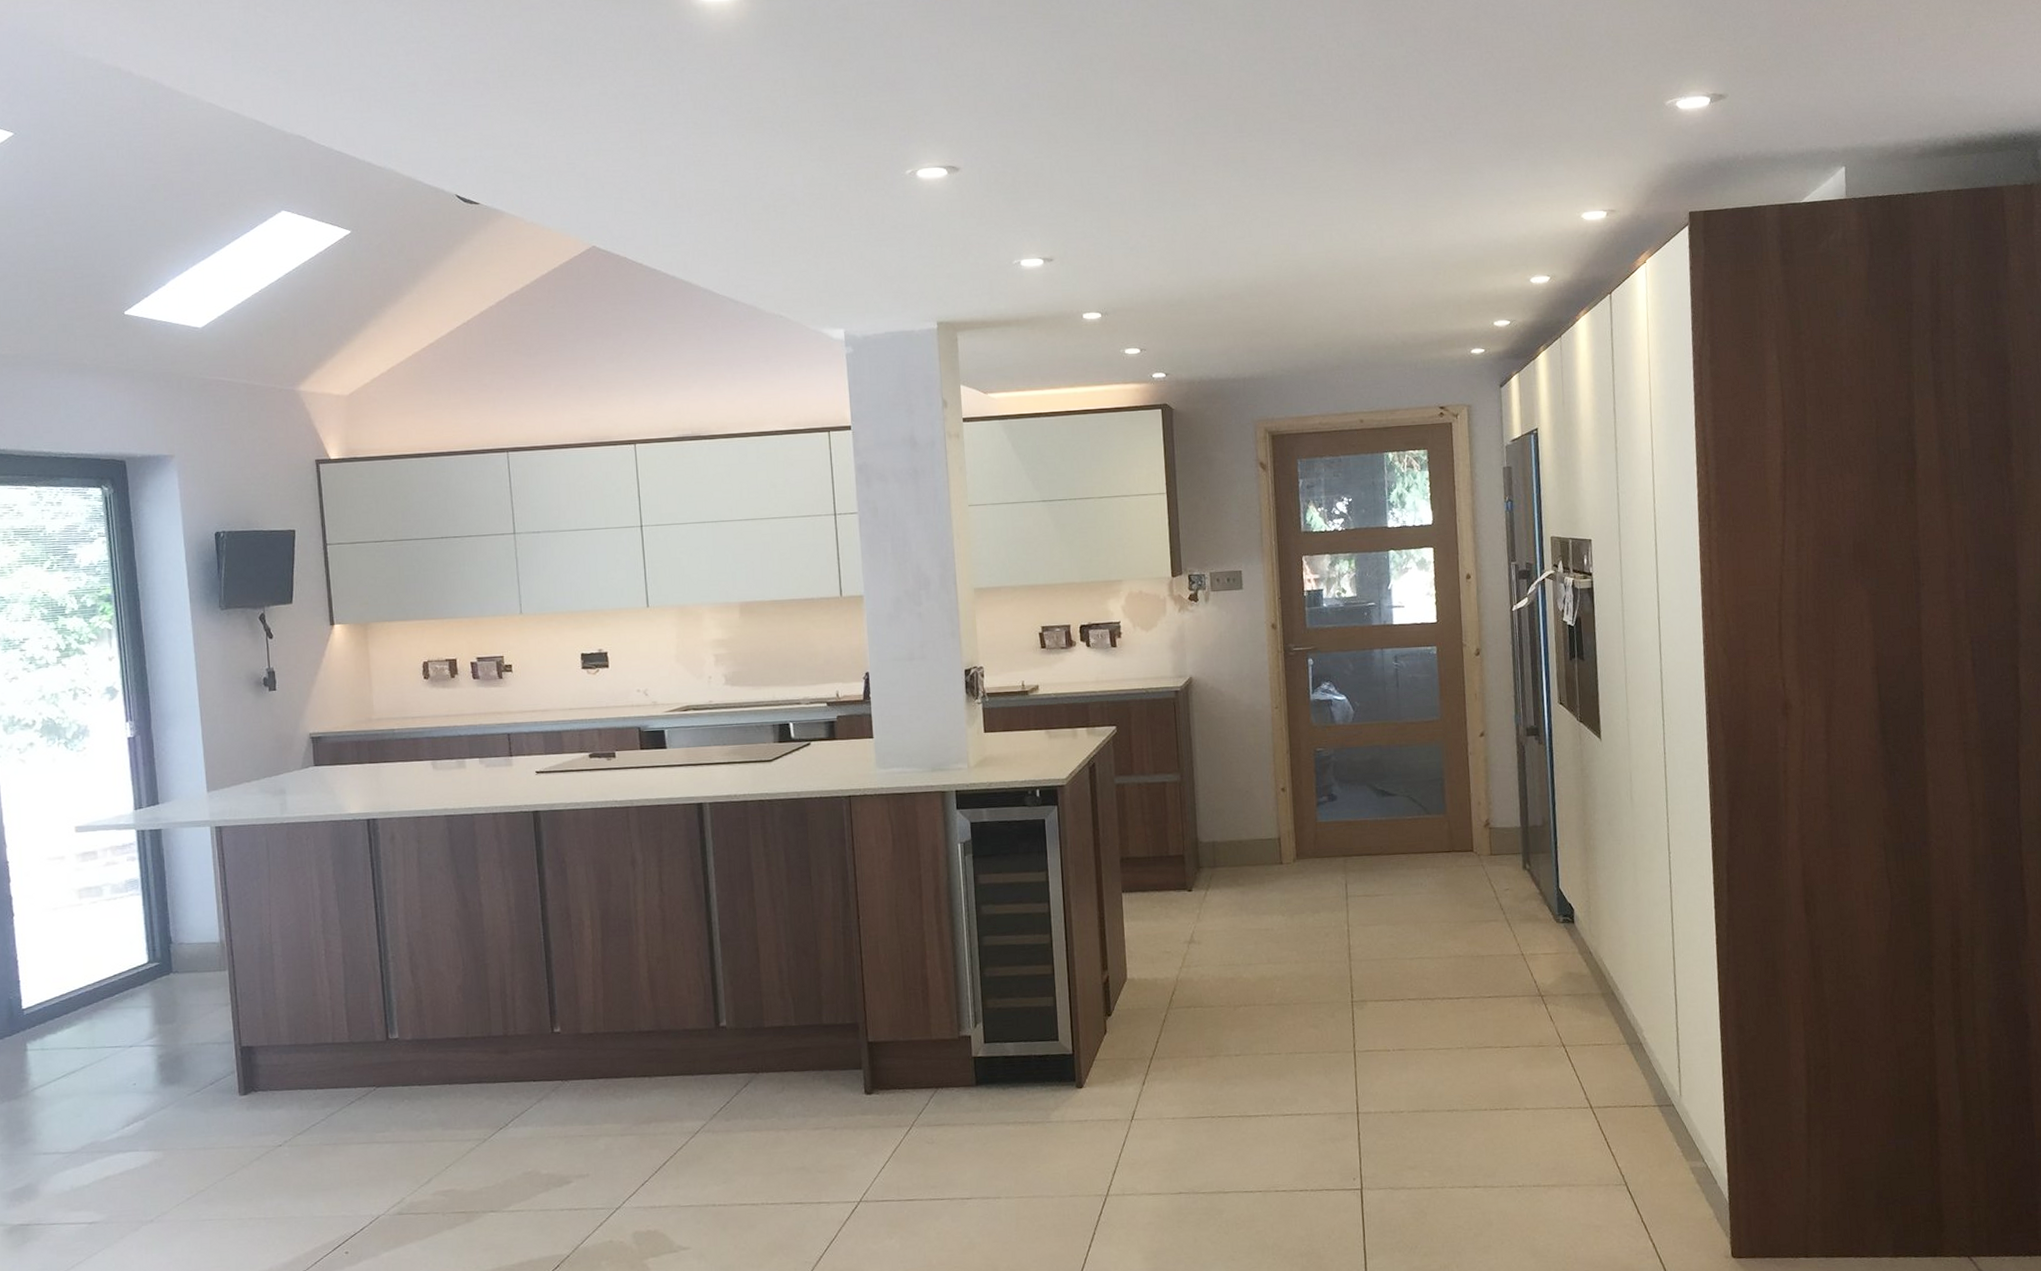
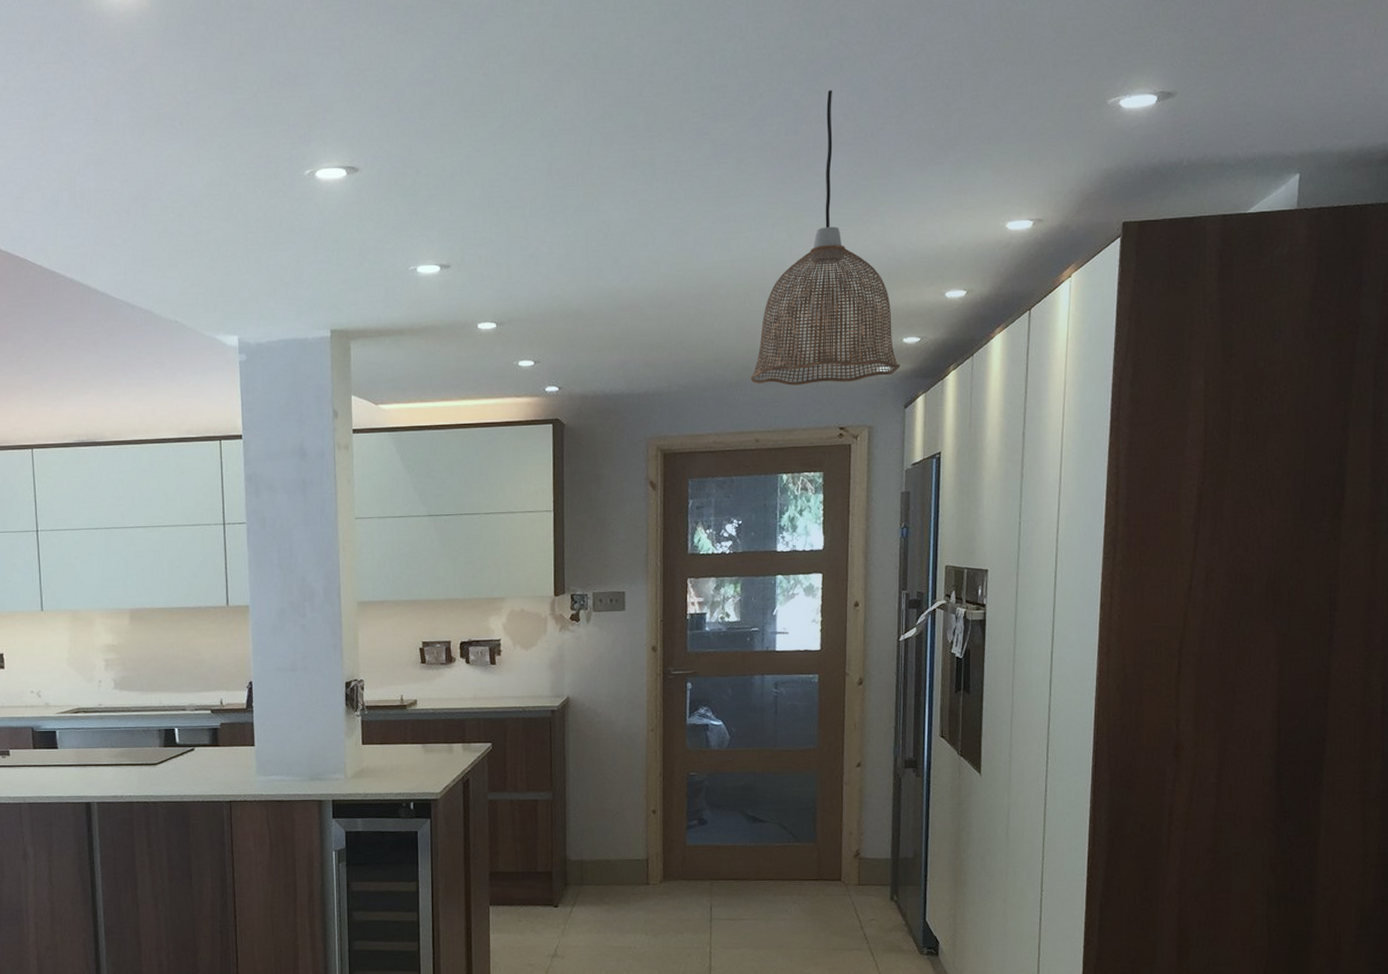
pendant lamp: none [1351,93,1493,368] -> present [751,90,900,386]

